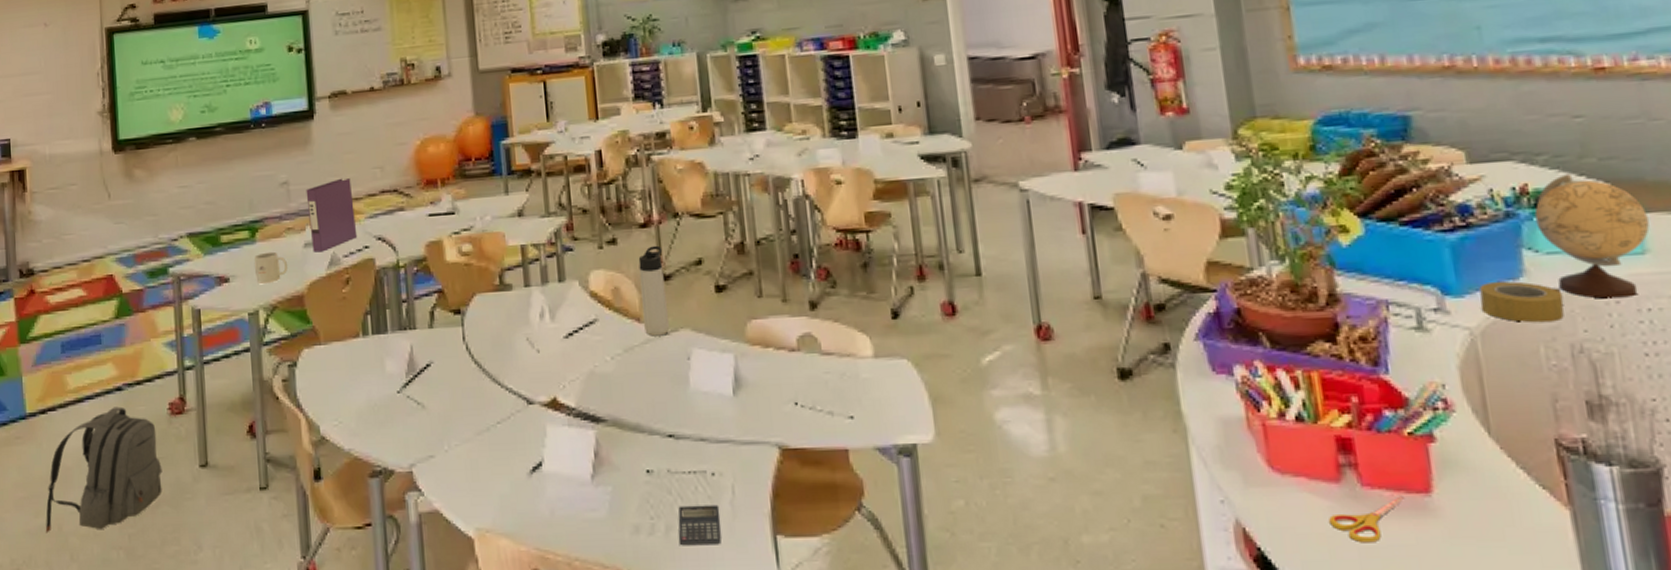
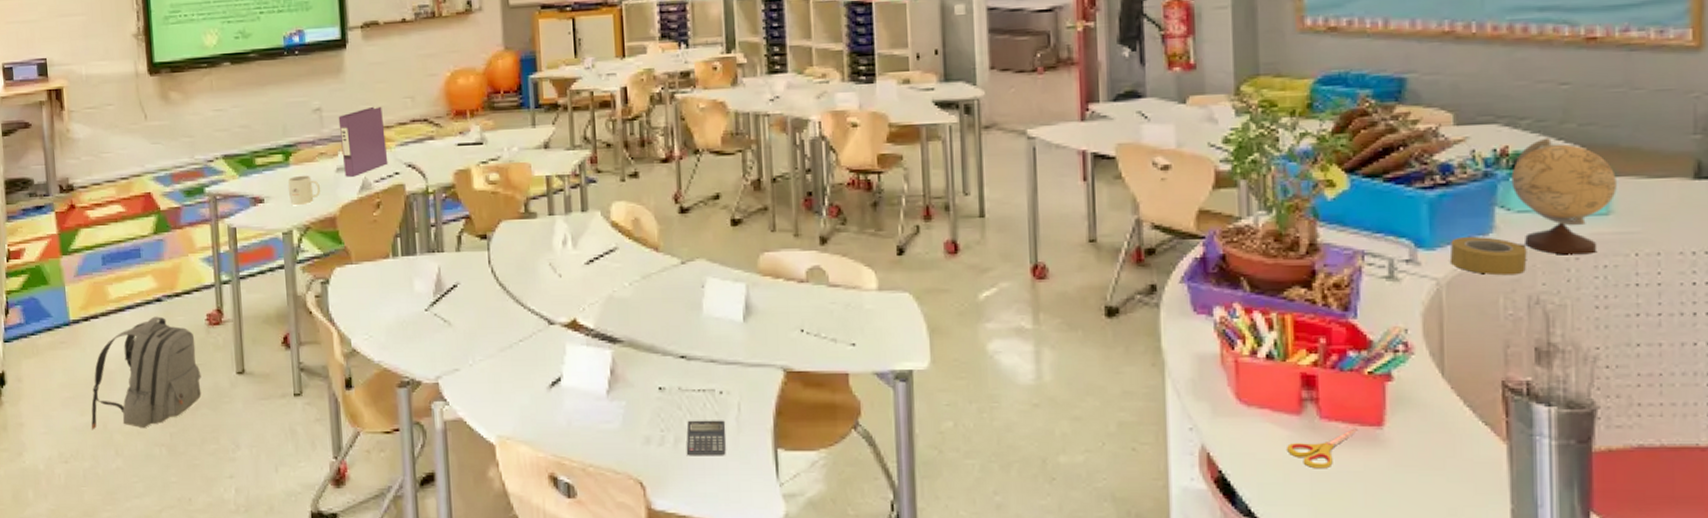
thermos bottle: present [638,245,670,336] -> none [658,180,687,265]

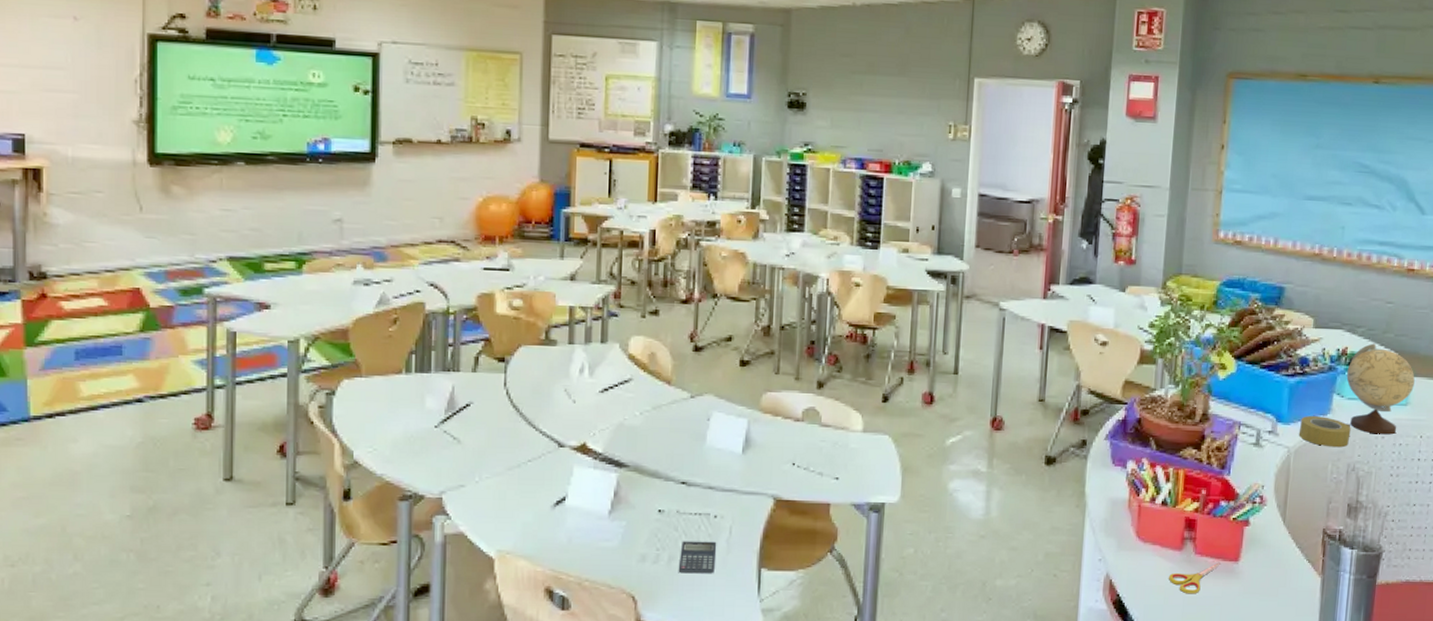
backpack: present [91,316,202,430] -> none [46,417,183,533]
mug: present [287,175,321,206] -> none [298,284,335,315]
binder: present [338,106,388,177] -> none [360,223,410,291]

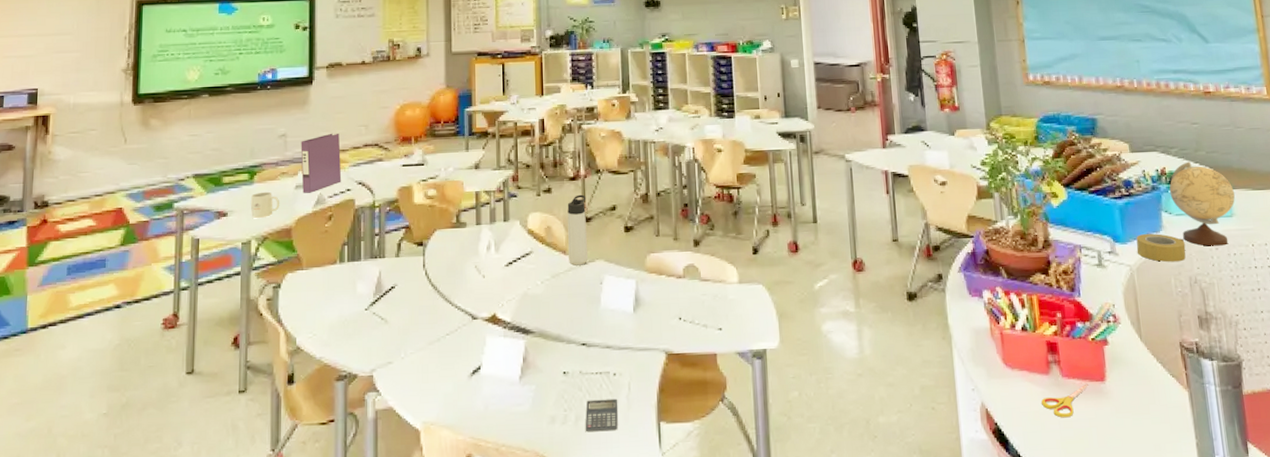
mug: none [298,284,335,315] -> present [250,191,280,219]
binder: none [360,223,410,291] -> present [300,133,342,193]
thermos bottle: none [673,320,699,398] -> present [567,194,588,266]

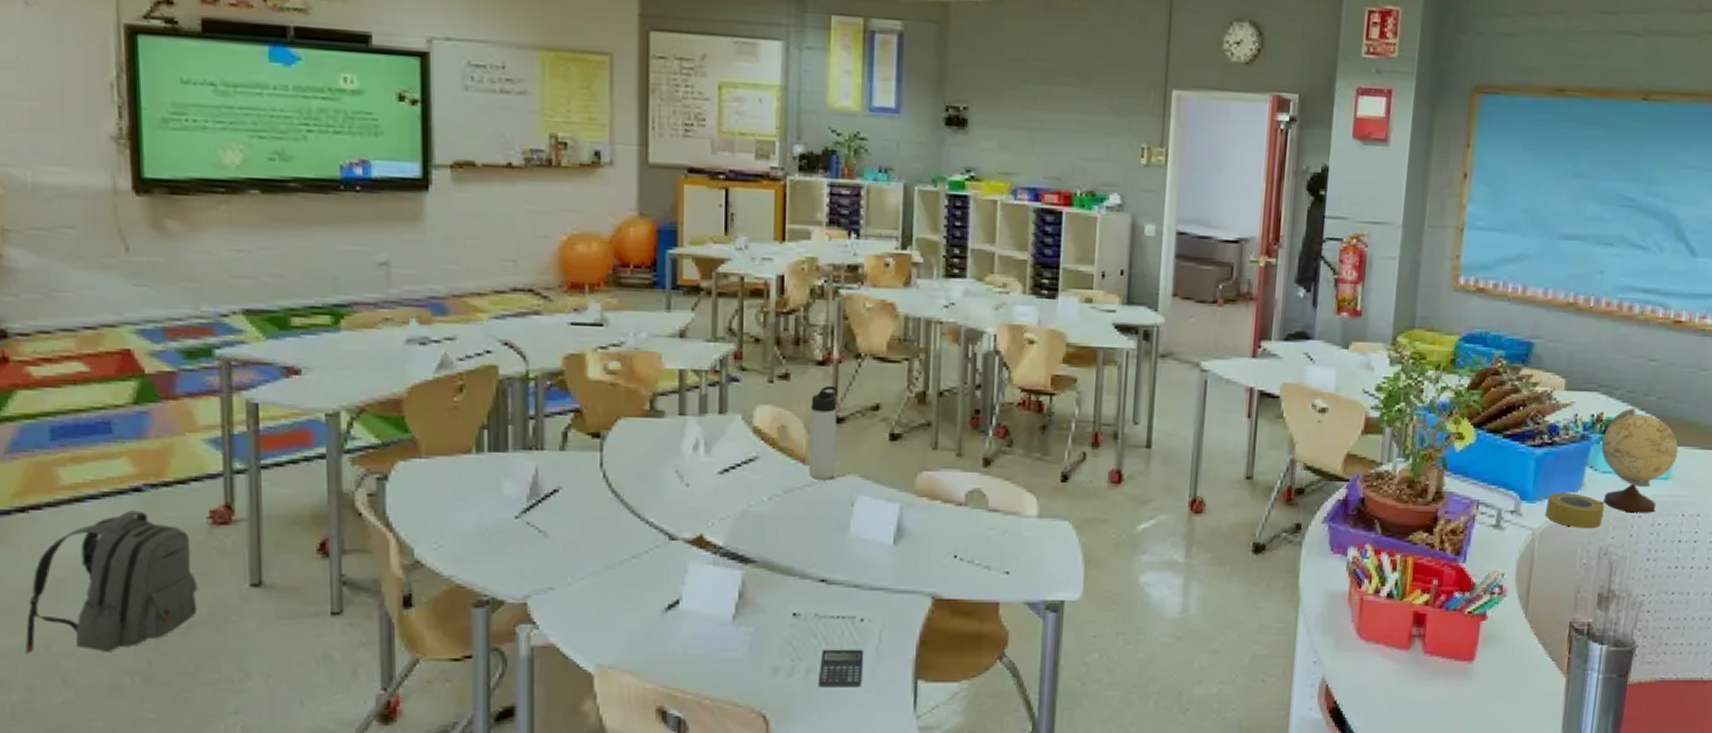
backpack: none [35,322,152,435] -> present [25,510,198,654]
mug: present [250,191,280,219] -> none [336,344,383,382]
binder: present [300,133,342,193] -> none [412,267,478,352]
scissors: present [1041,383,1088,418] -> none [1394,662,1453,700]

